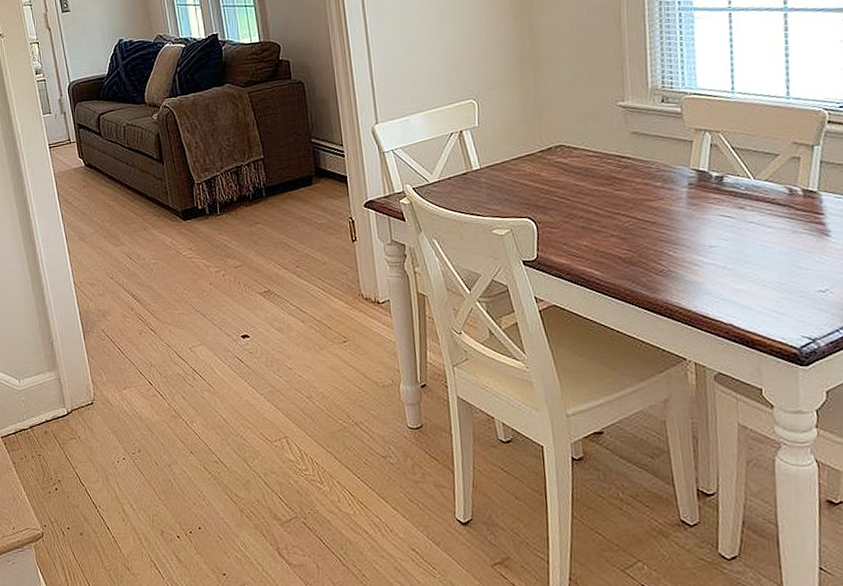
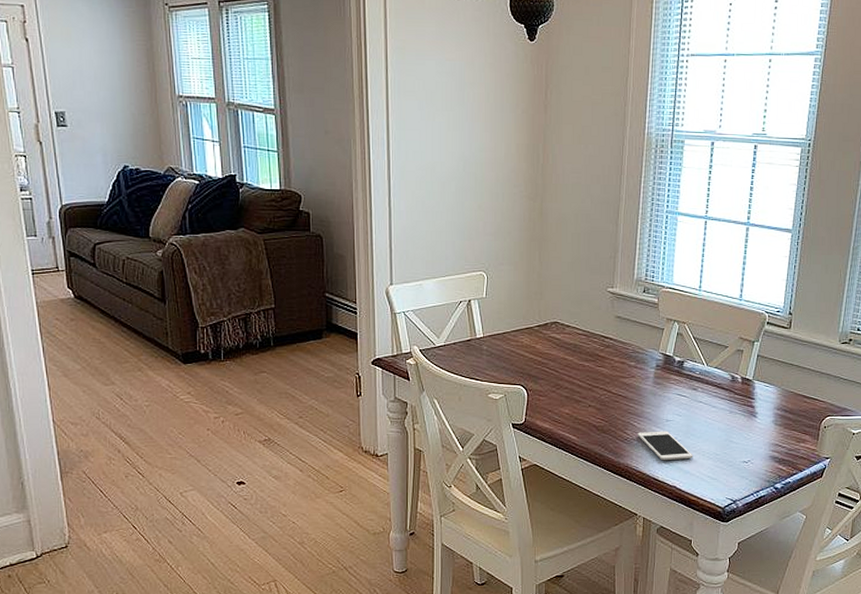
cell phone: none [675,259,751,295] -> present [637,431,693,461]

